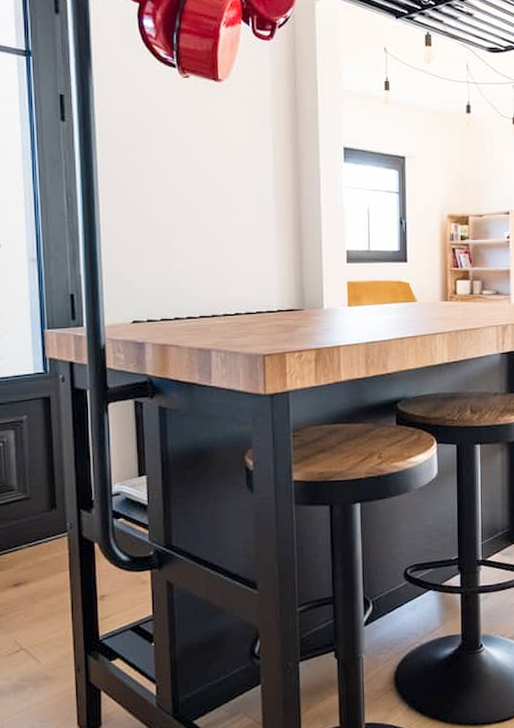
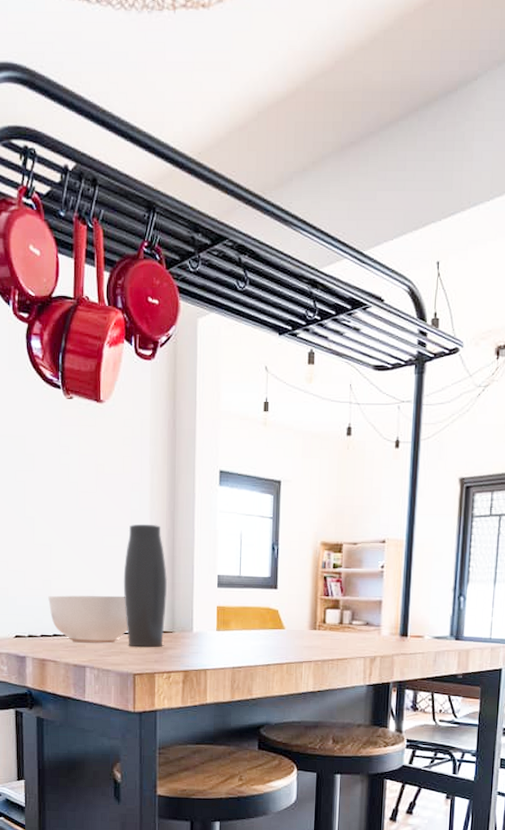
bowl: none [168,275,255,325] -> present [48,595,128,644]
vase: none [248,202,296,328] -> present [123,525,168,649]

